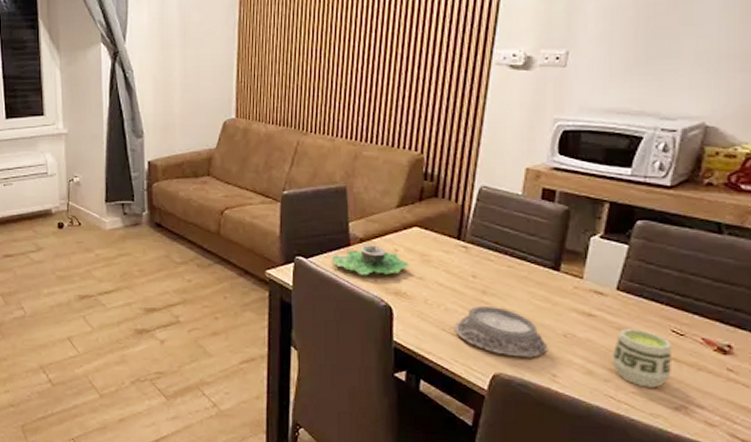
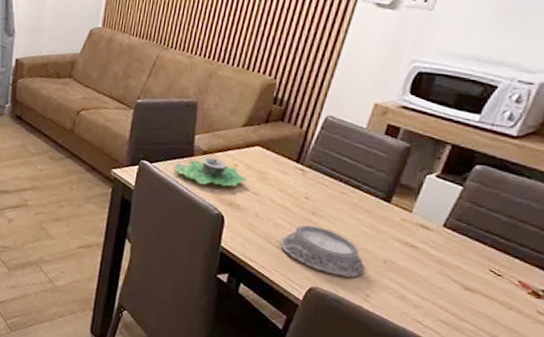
cup: present [612,328,671,388] -> none [425,262,487,320]

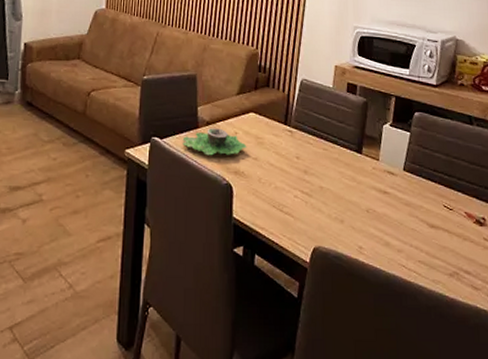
mortar: present [280,225,365,278] -> none [283,185,354,232]

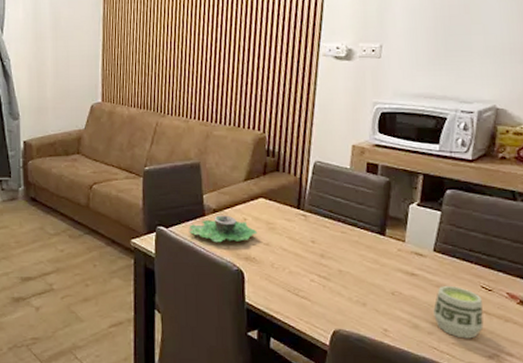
cup: none [403,203,446,257] -> present [433,285,484,339]

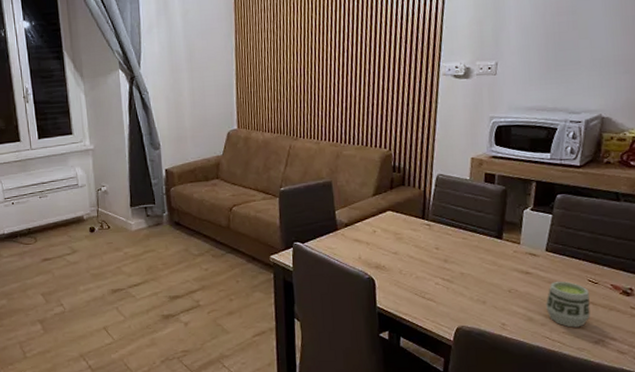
succulent planter: present [189,215,258,243] -> none [323,228,386,254]

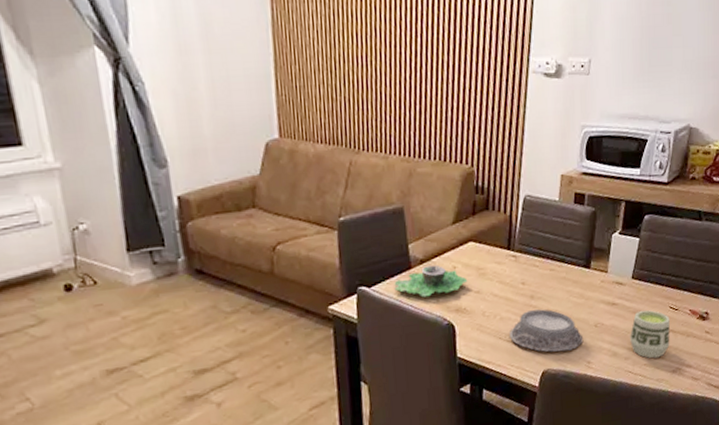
succulent planter: none [323,228,386,254] -> present [394,264,468,298]
mortar: none [425,272,496,312] -> present [510,309,583,352]

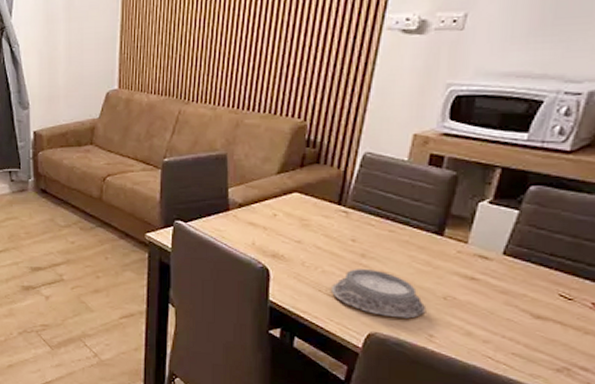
succulent planter: present [394,264,468,298] -> none [210,210,288,239]
cup: present [630,310,670,359] -> none [493,291,558,350]

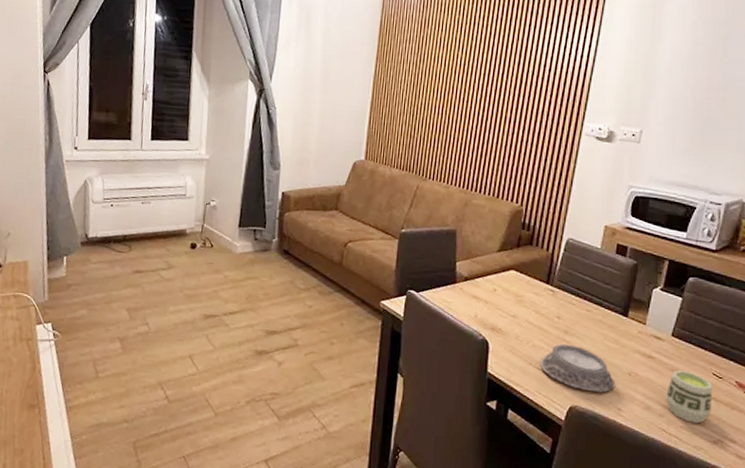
cup: none [493,291,558,350] -> present [666,370,712,424]

